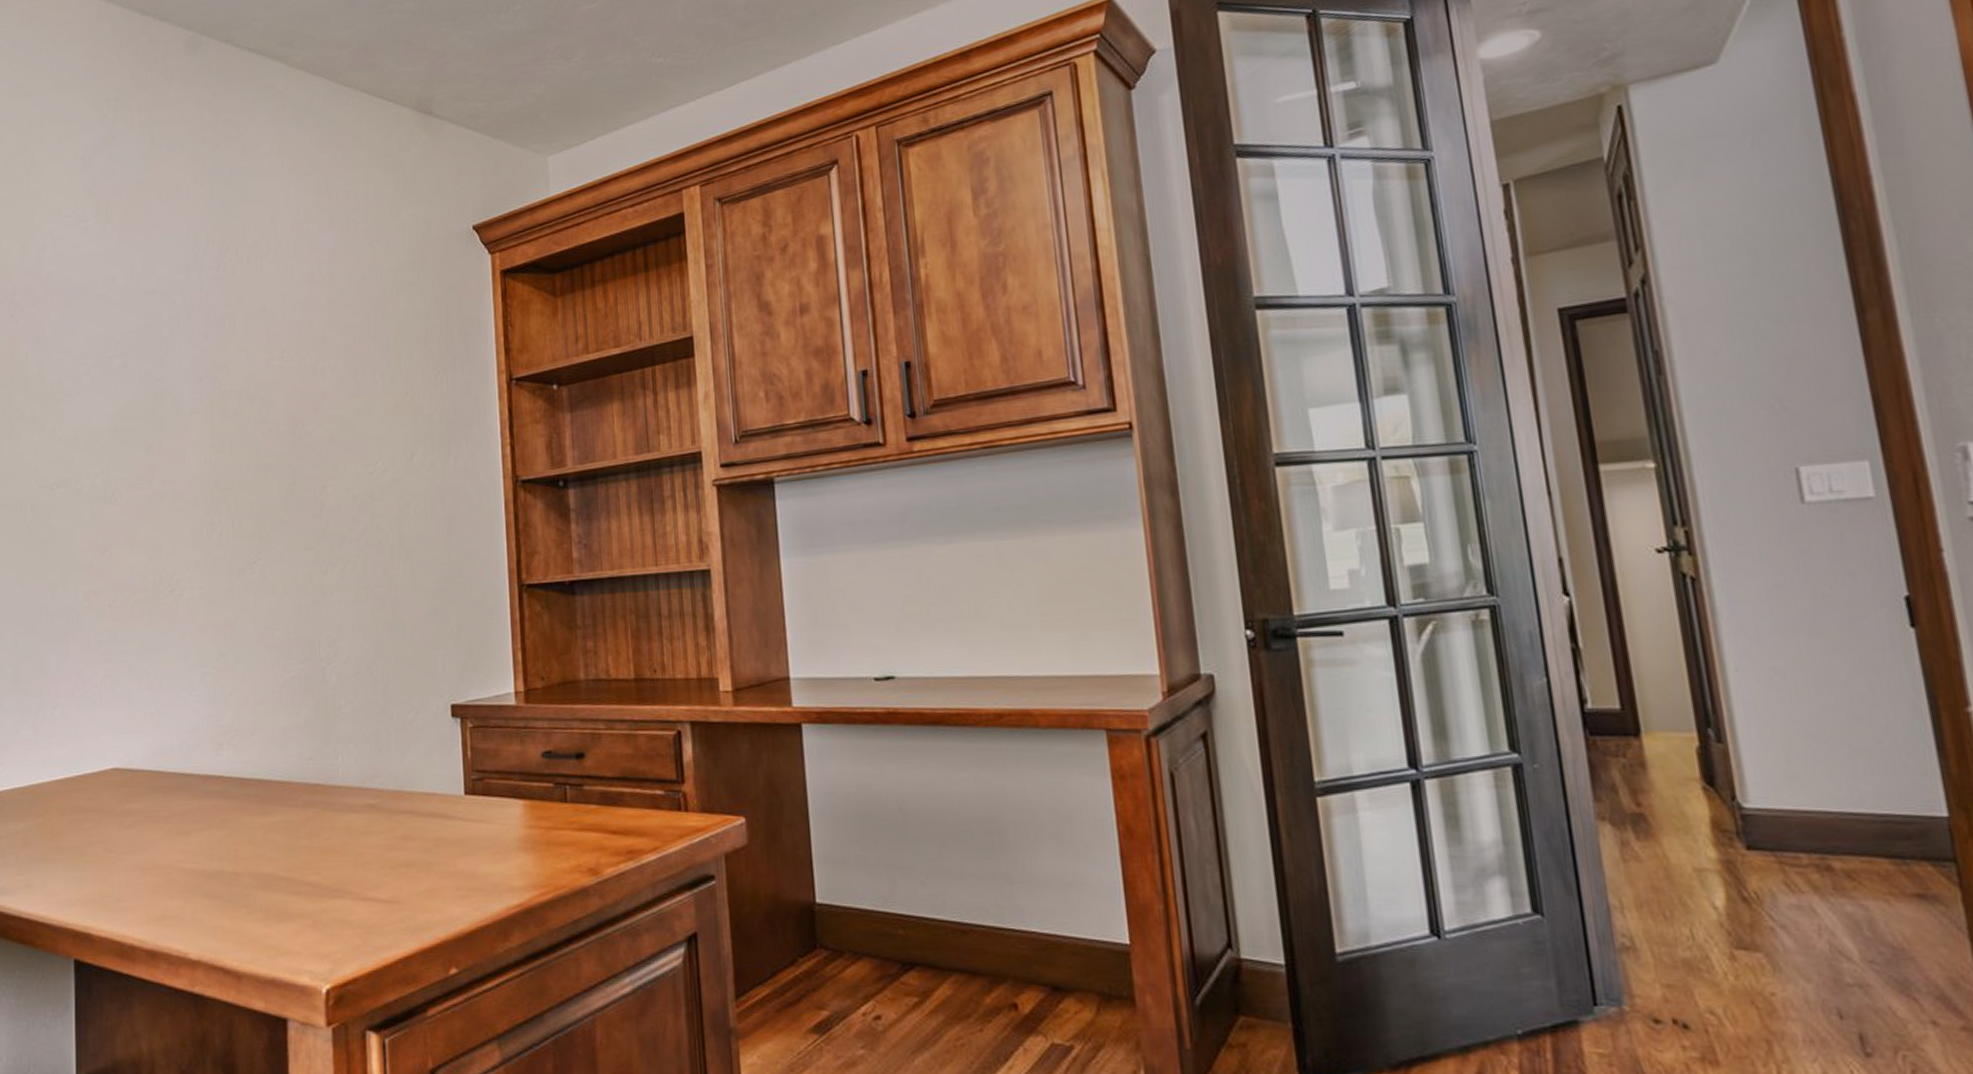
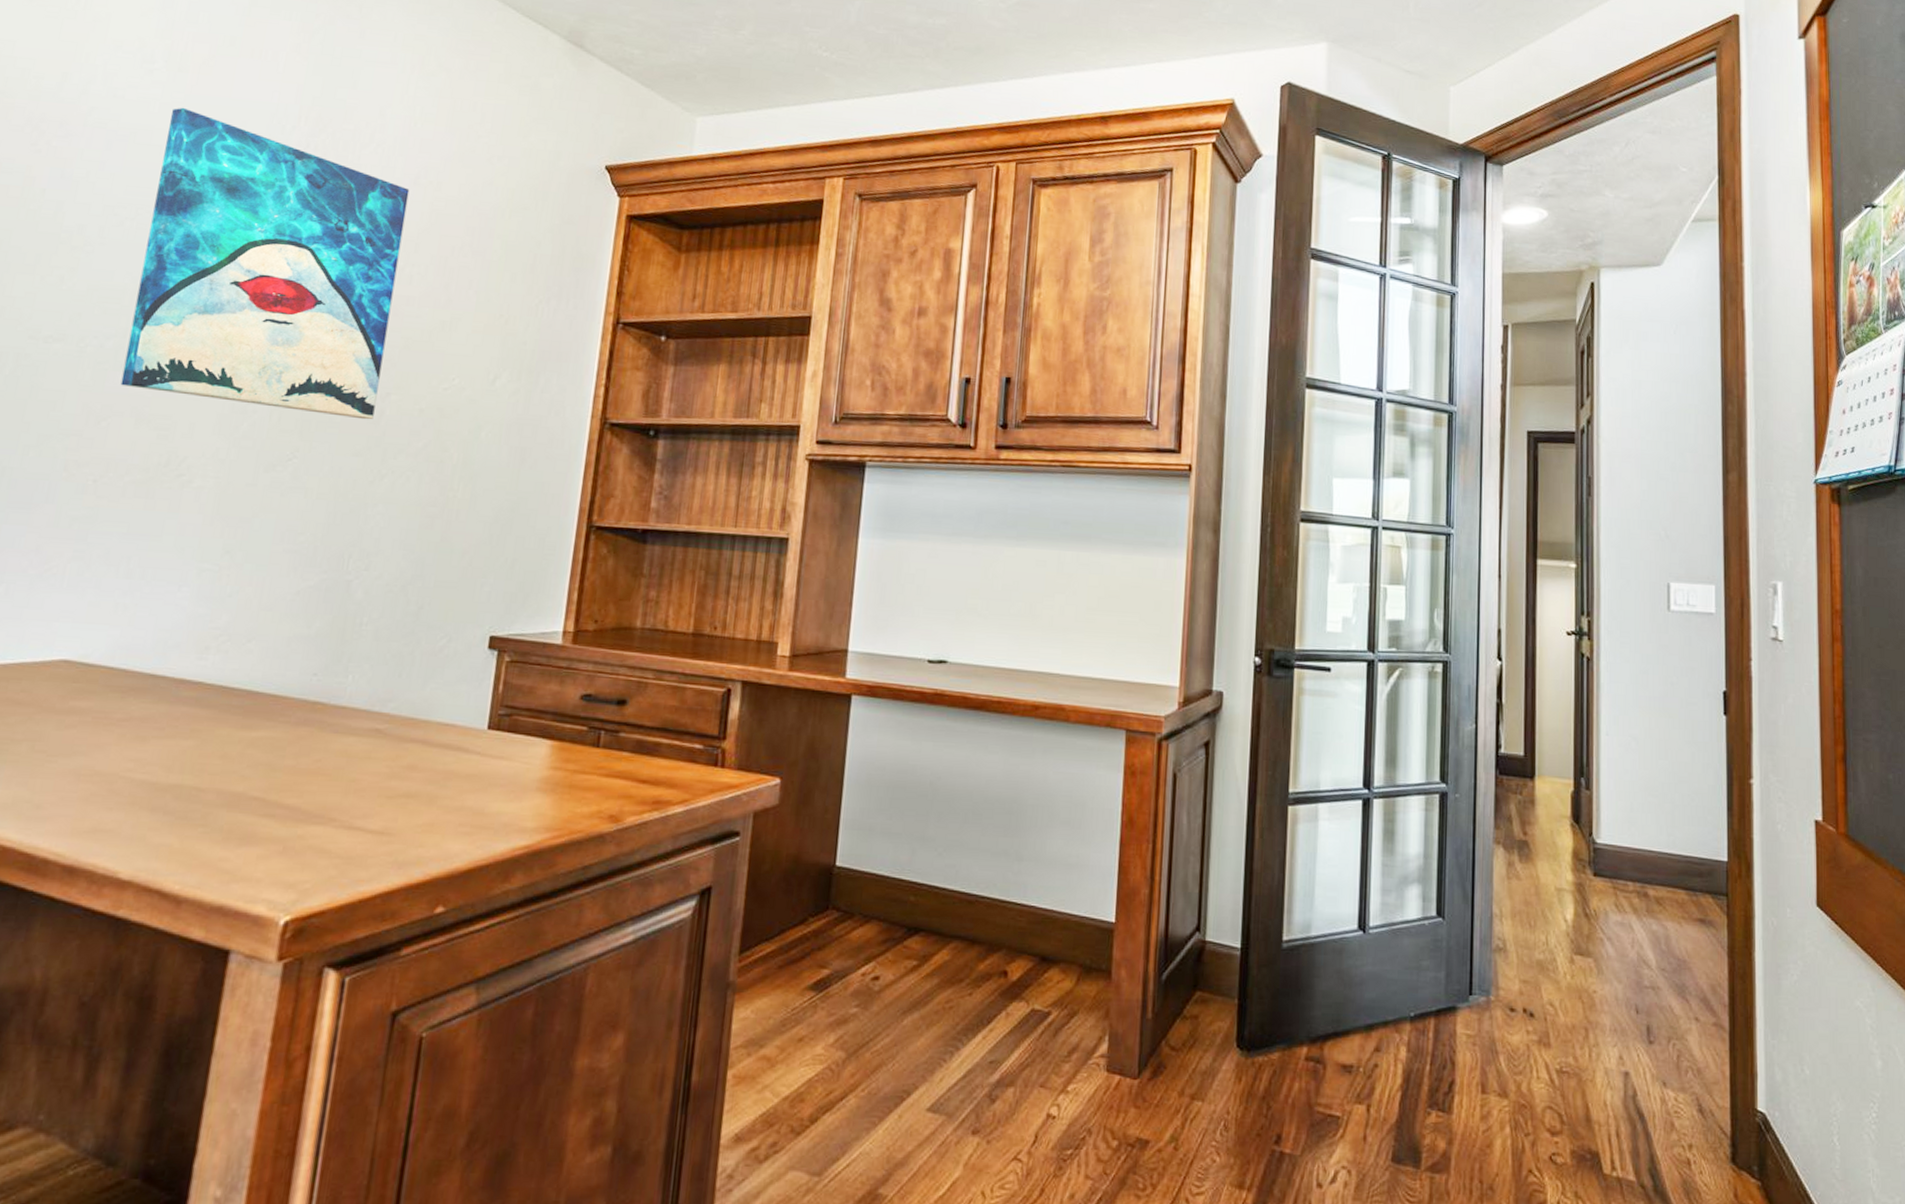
wall art: none [108,255,316,518] -> present [120,107,410,420]

